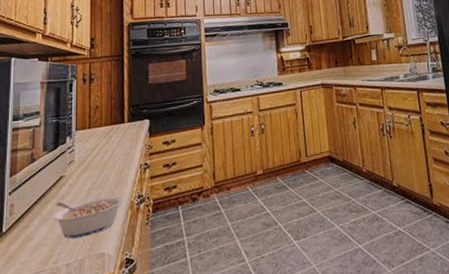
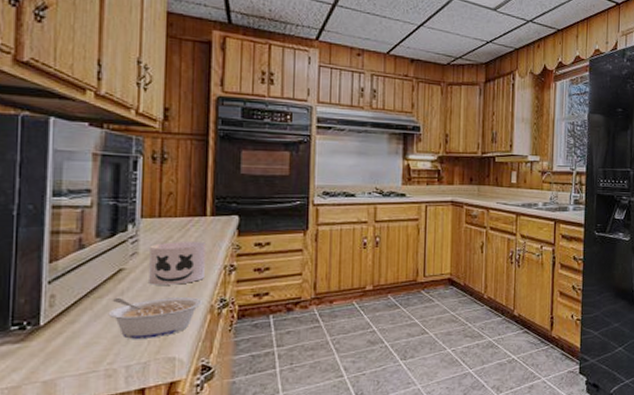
mug: none [83,146,126,188] -> present [149,242,207,285]

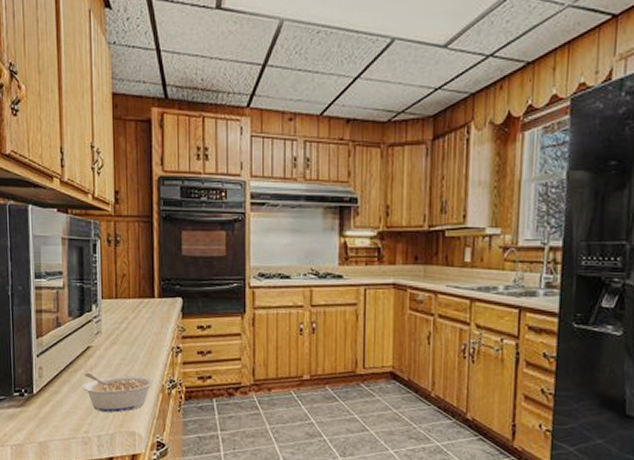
mug: present [149,242,207,285] -> none [110,322,157,364]

